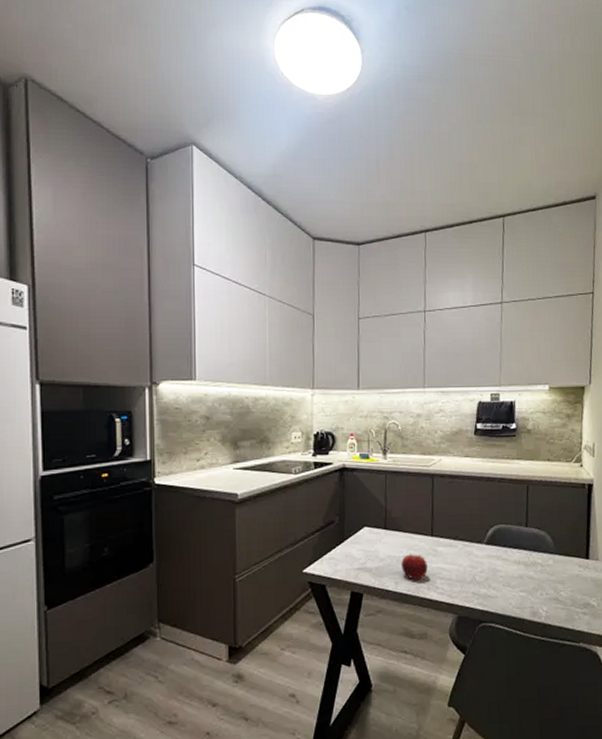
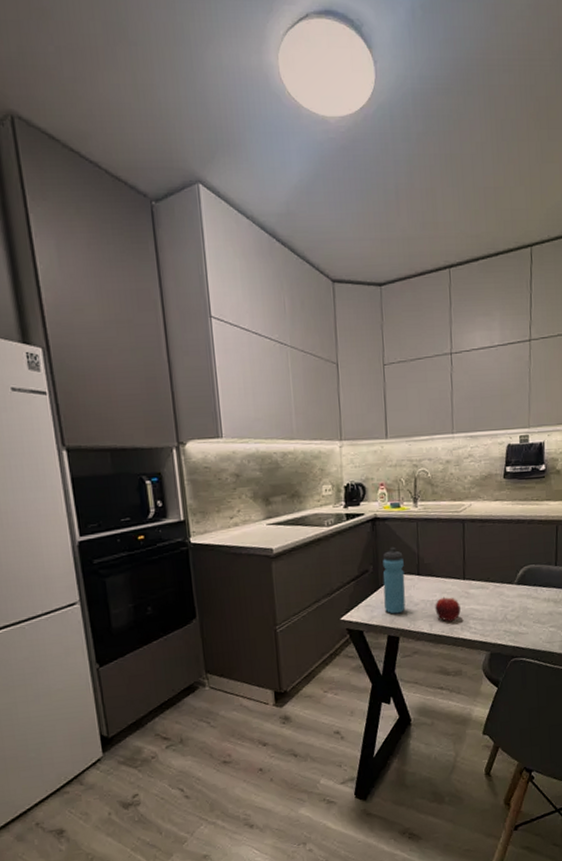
water bottle: none [348,498,371,569] -> present [382,547,406,614]

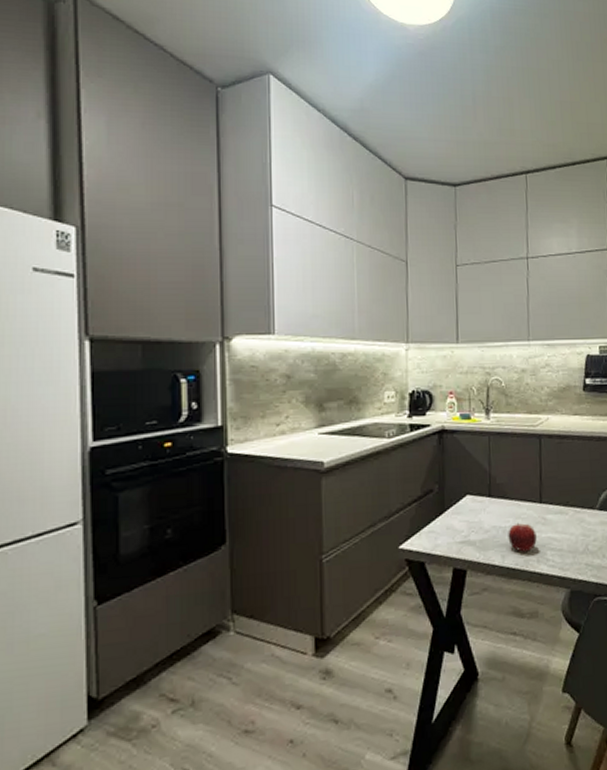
water bottle: present [382,547,406,614] -> none [449,463,475,543]

